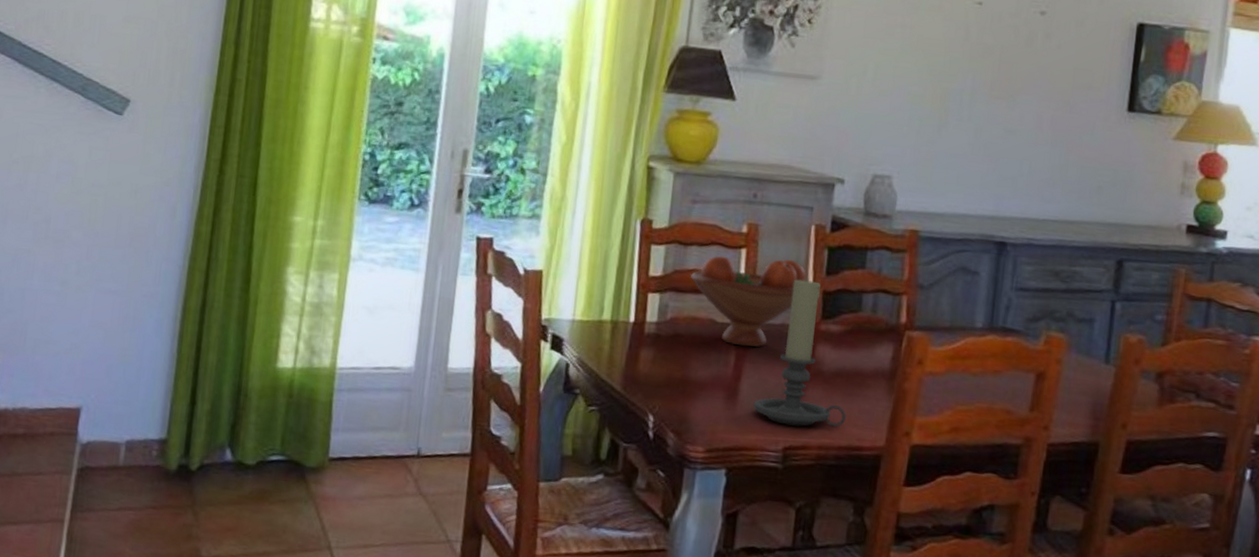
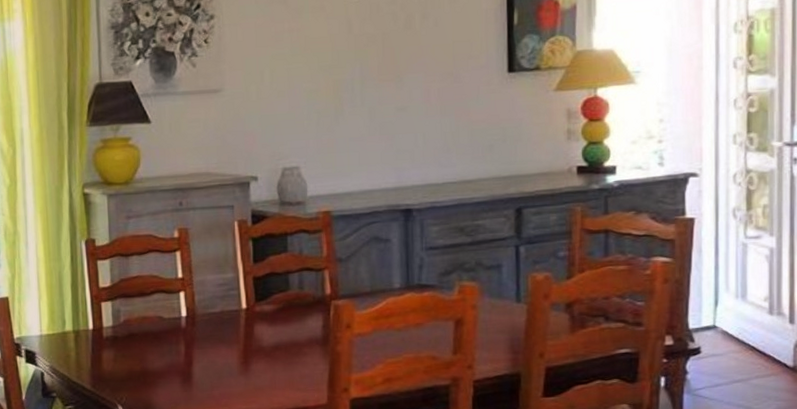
fruit bowl: present [690,256,807,348] -> none [134,254,237,336]
candle holder: present [753,278,847,427] -> none [207,268,290,397]

